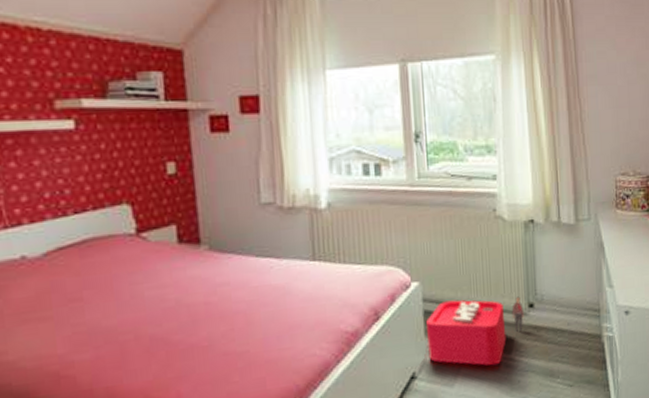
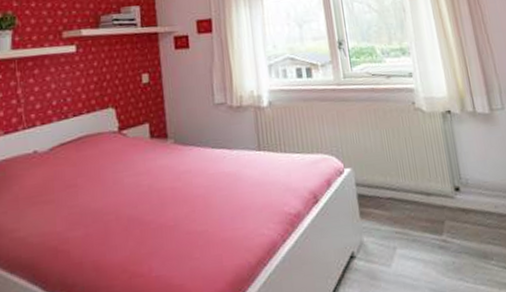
storage bin: present [426,296,524,366] -> none [360,180,452,247]

